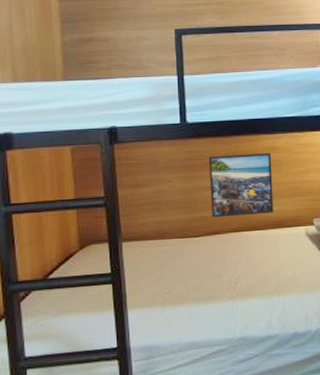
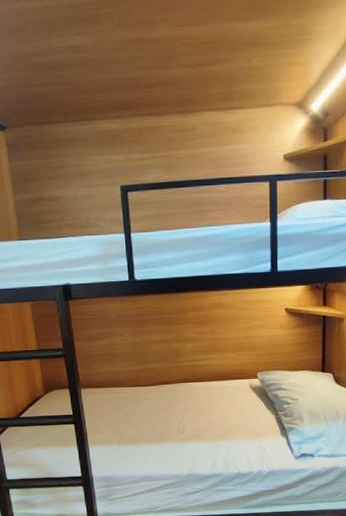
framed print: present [208,153,274,218] -> none [156,309,219,369]

